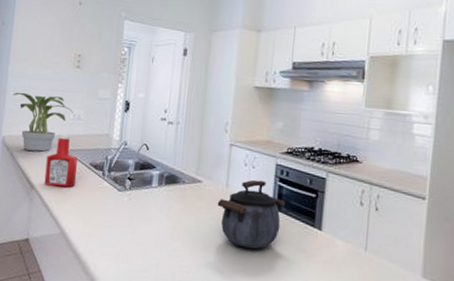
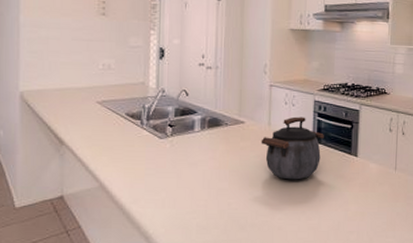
potted plant: present [13,92,74,152] -> none [28,43,103,105]
ketchup bottle: present [44,134,78,188] -> none [75,85,112,140]

